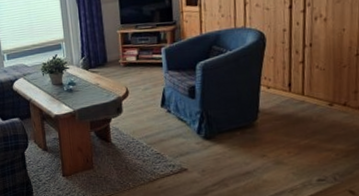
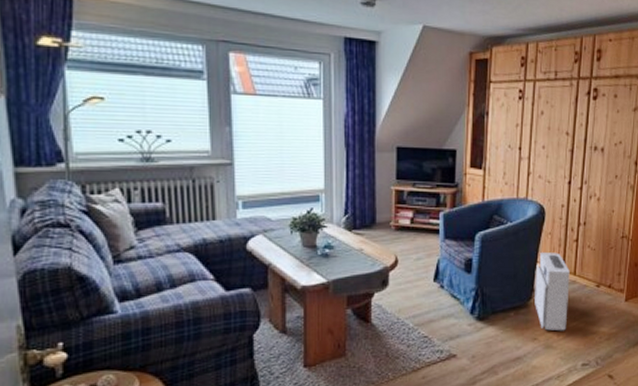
air purifier: none [260,75,298,149] -> present [535,253,570,331]

